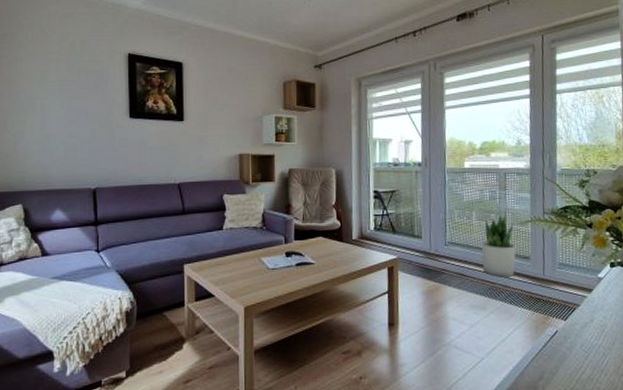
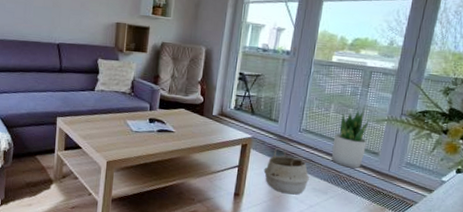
woven basket: none [415,265,464,316] -> present [263,147,309,195]

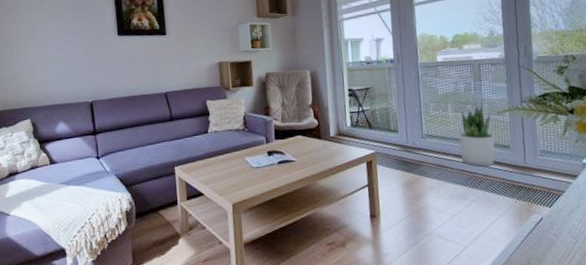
woven basket: present [263,147,309,195] -> none [395,158,444,207]

